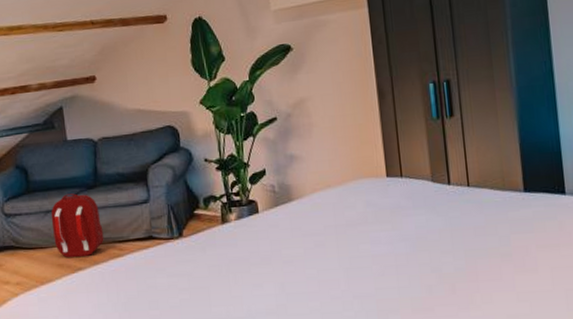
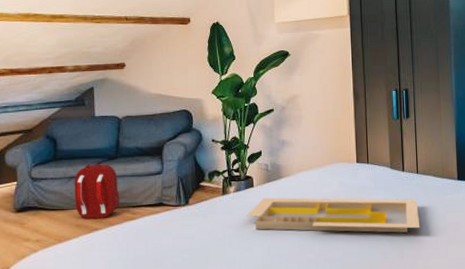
serving tray: none [253,218,476,264] -> present [246,197,421,233]

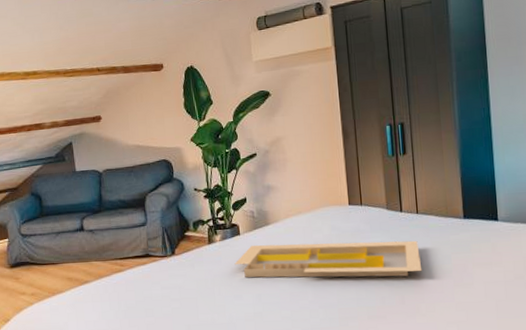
backpack: present [74,163,120,220] -> none [61,217,108,273]

